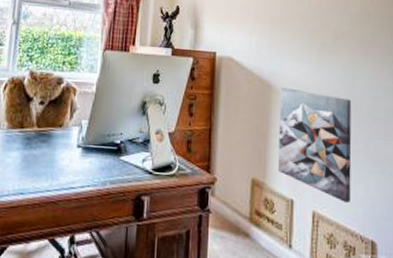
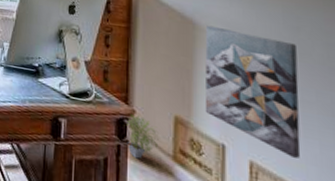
potted plant: none [208,182,237,226] -> present [126,114,159,159]

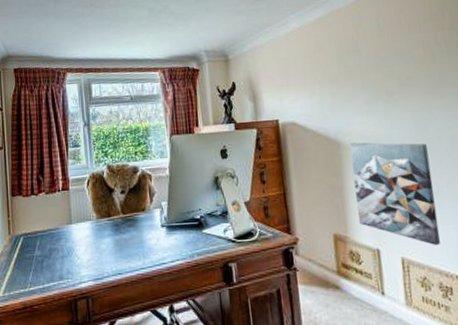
potted plant: present [126,114,159,159] -> none [292,242,323,283]

